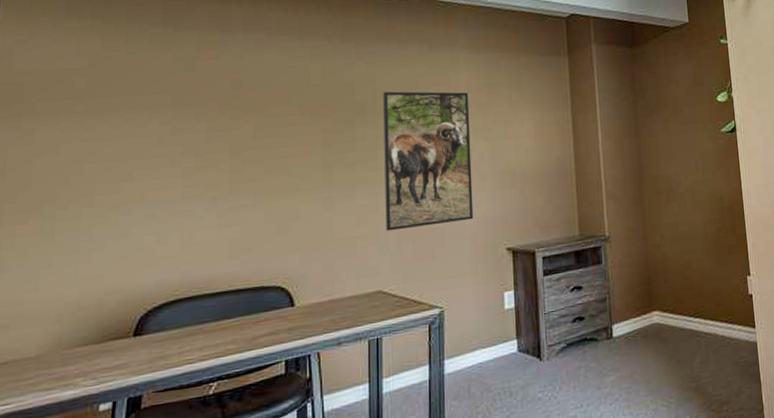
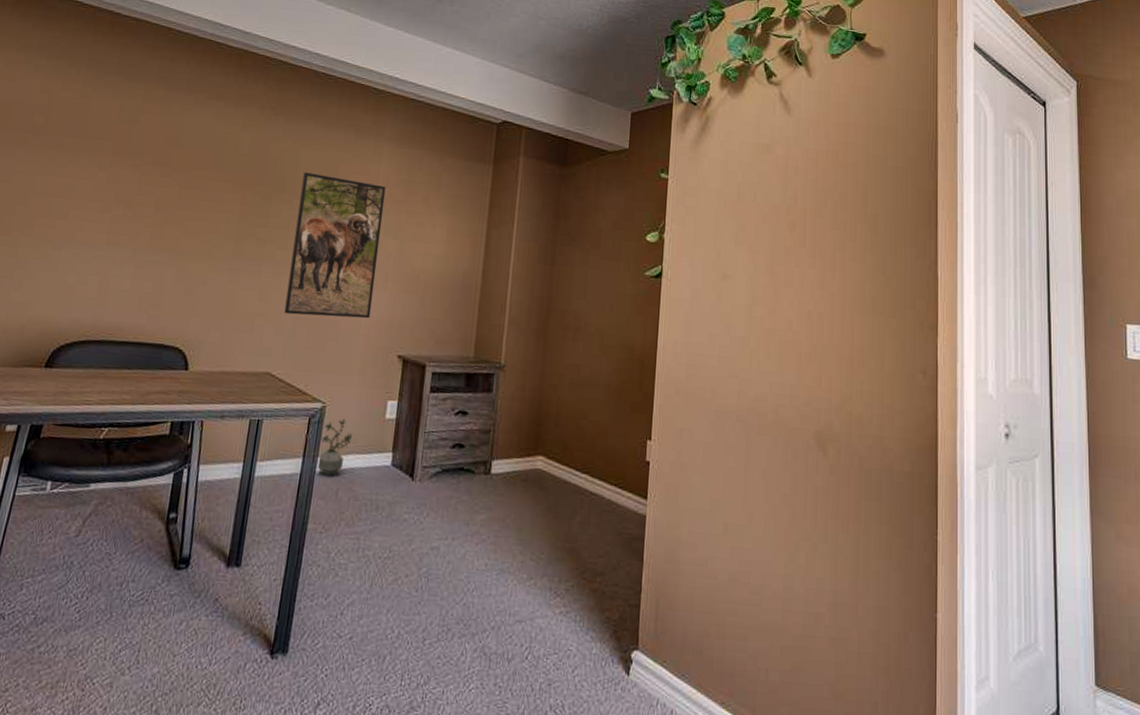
potted plant: none [444,318,476,376] -> present [318,419,353,476]

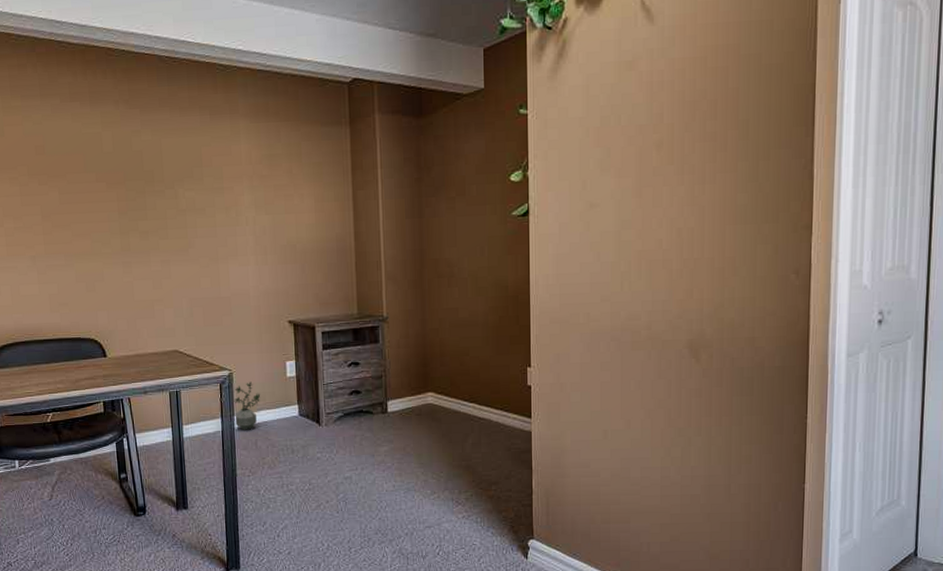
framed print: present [284,172,387,319] -> none [169,161,257,297]

